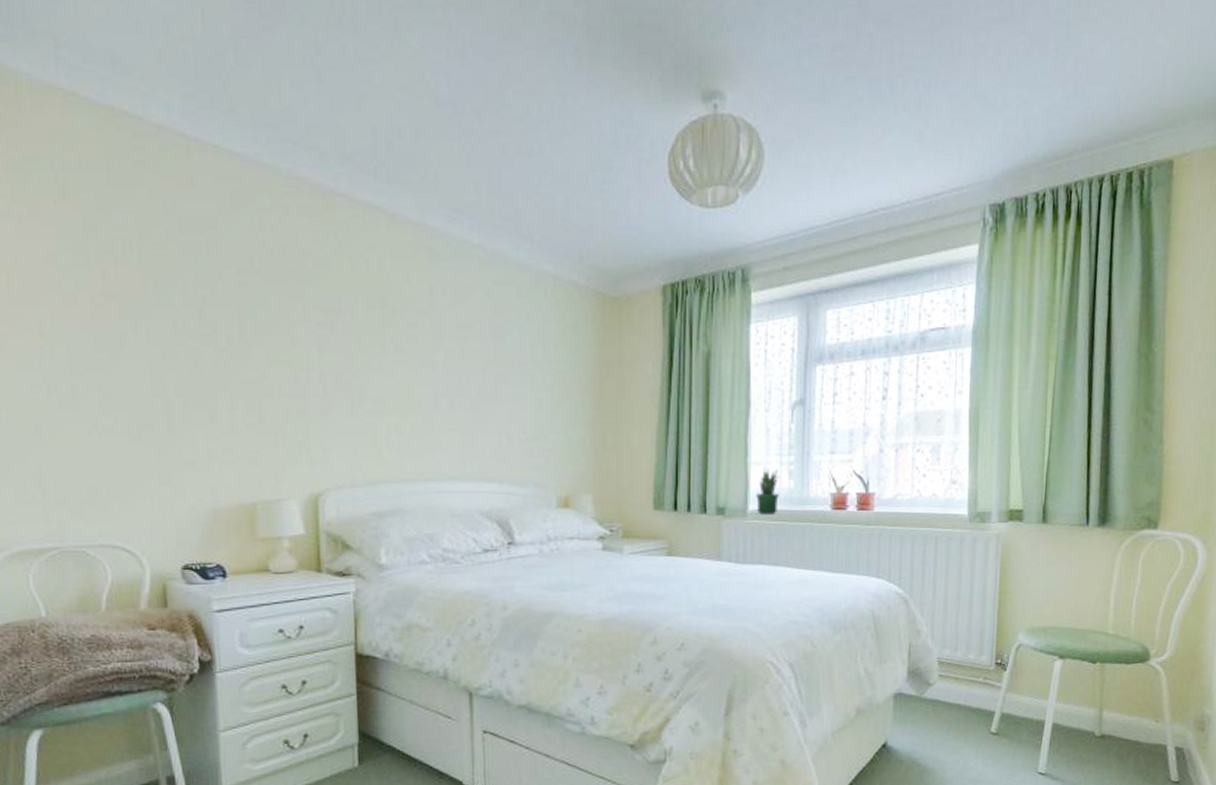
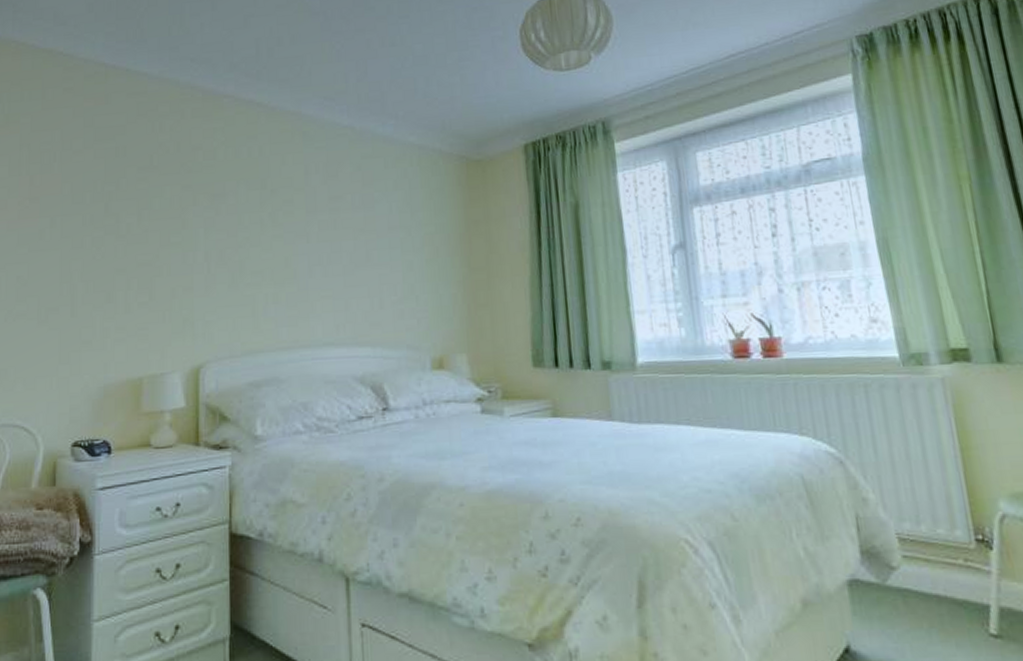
planter: present [756,468,779,515] -> none [644,317,671,368]

